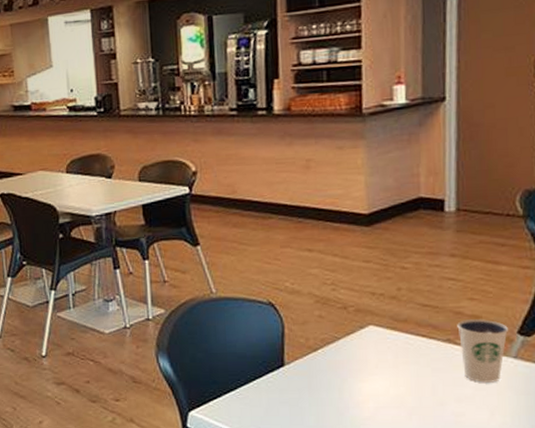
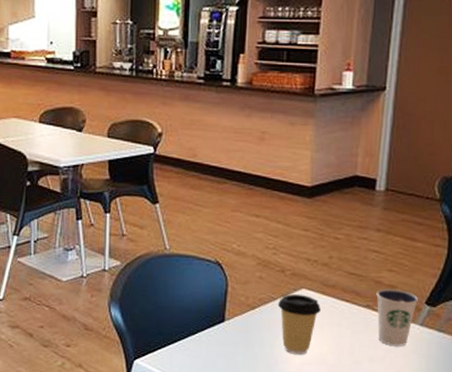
coffee cup: none [342,332,394,398] -> present [277,294,322,355]

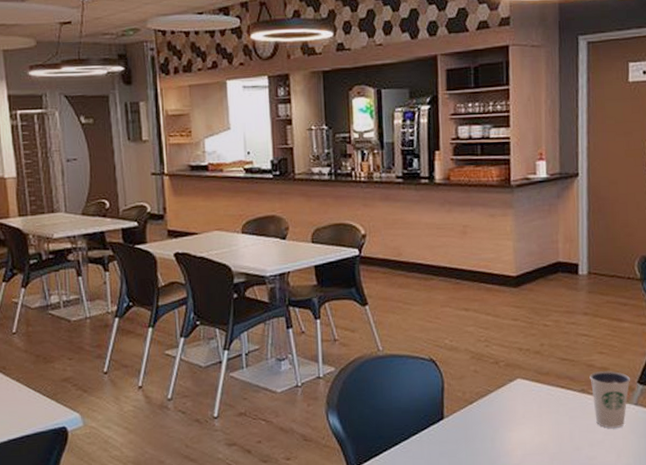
coffee cup: present [277,294,322,355] -> none [494,384,538,446]

